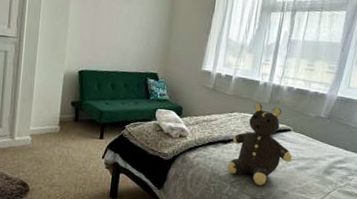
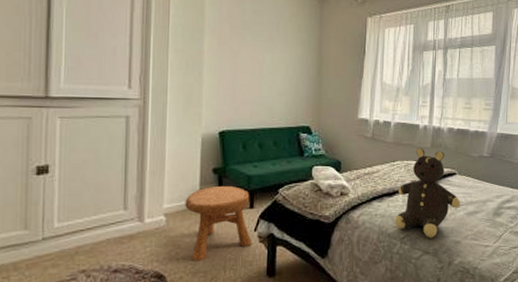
stool: none [47,116,101,177] -> present [185,186,253,262]

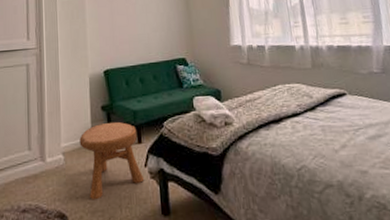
teddy bear: present [395,148,460,238] -> none [285,69,358,168]

